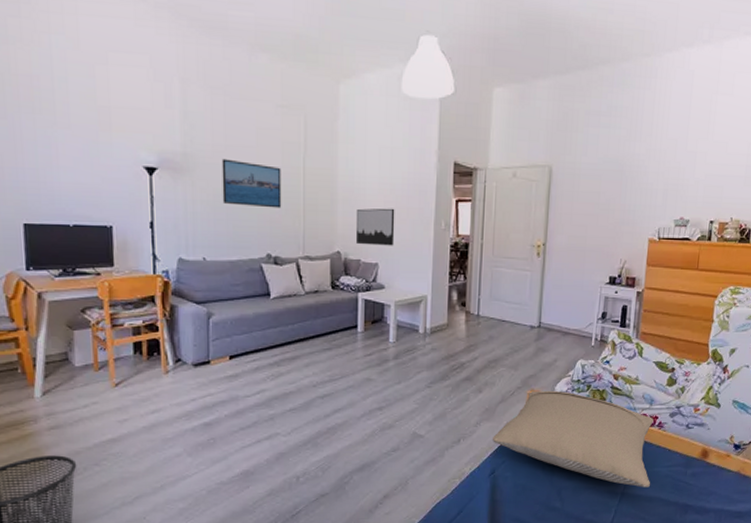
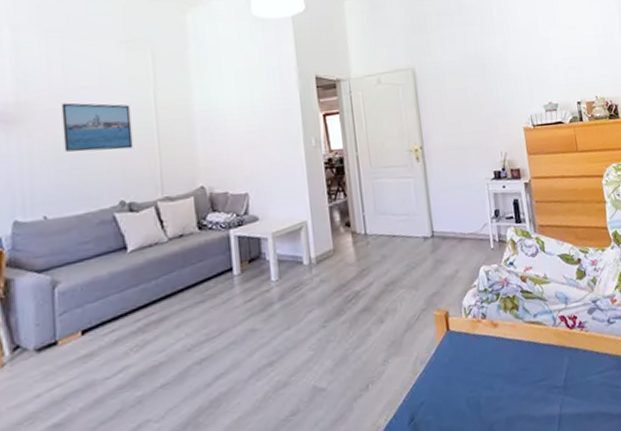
wall art: present [355,208,395,246] -> none [218,131,264,176]
pillow: present [493,390,654,488] -> none [405,305,588,405]

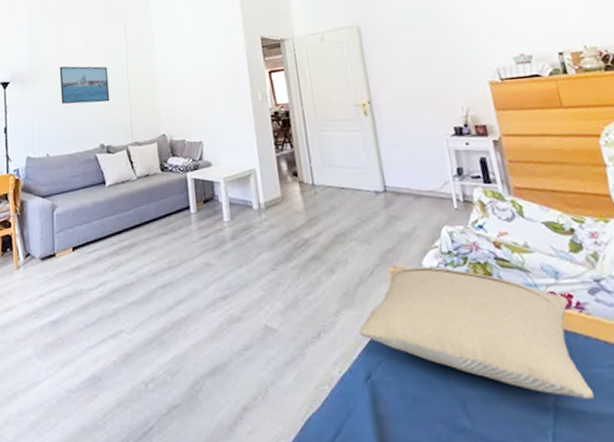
pillow: none [405,305,588,405] -> present [359,266,595,399]

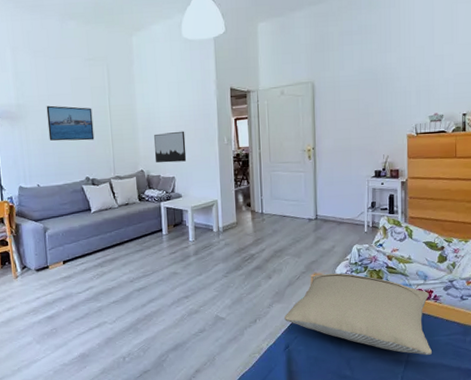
wall art: none [176,87,215,126] -> present [154,131,187,163]

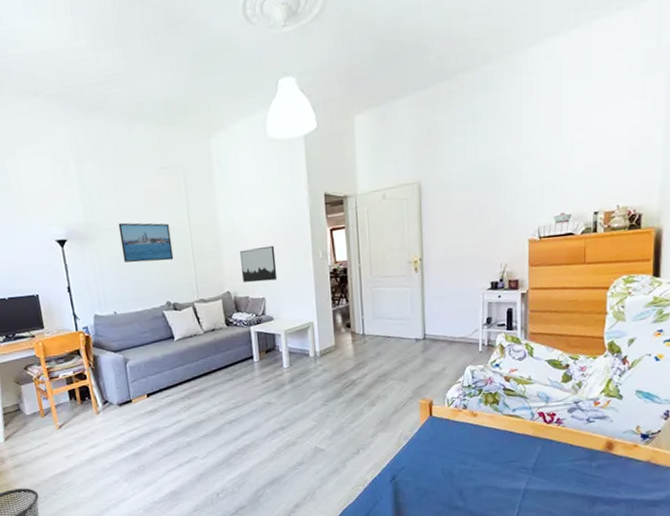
pillow: present [284,273,433,355] -> none [390,397,554,483]

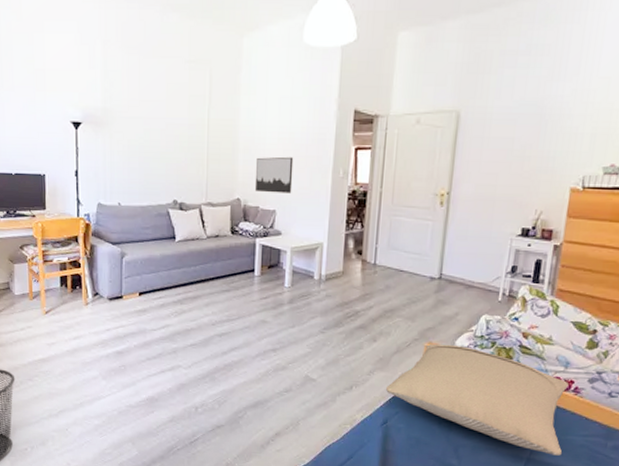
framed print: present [118,222,174,263] -> none [136,112,188,158]
pillow: none [390,397,554,483] -> present [386,343,569,456]

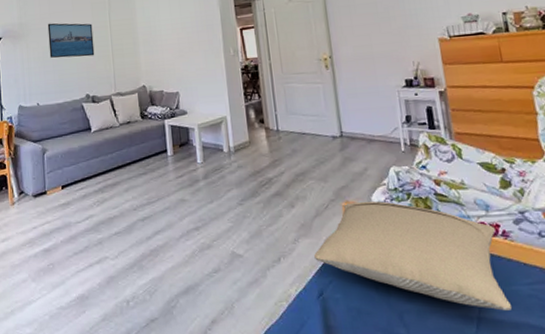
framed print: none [136,112,188,158] -> present [47,23,95,58]
wall art: present [254,156,294,194] -> none [155,43,191,78]

